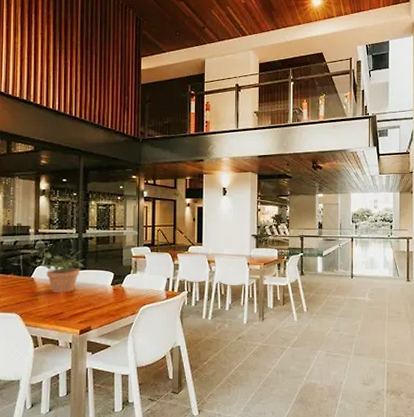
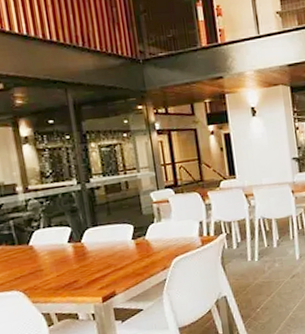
potted plant: present [39,250,84,293] -> none [37,203,95,259]

